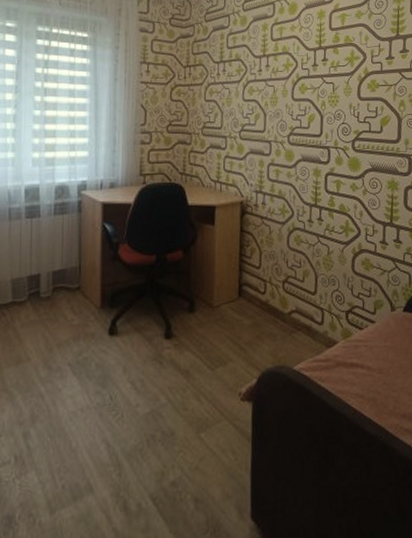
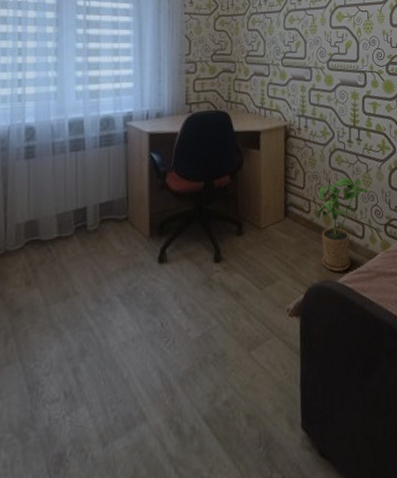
house plant: none [272,259,330,359] -> present [316,177,369,273]

